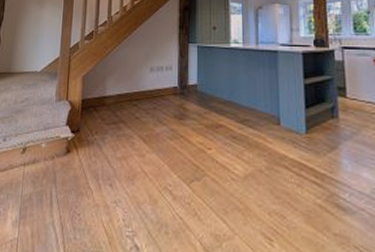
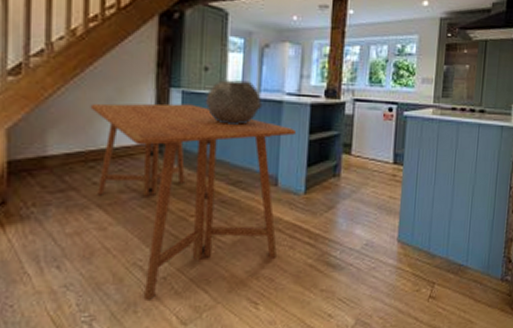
dining table: none [134,56,291,225] -> present [90,103,296,302]
ceramic pot: none [215,36,261,71] -> present [205,79,263,125]

